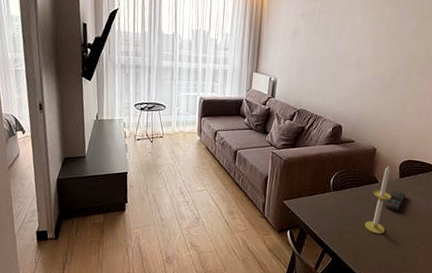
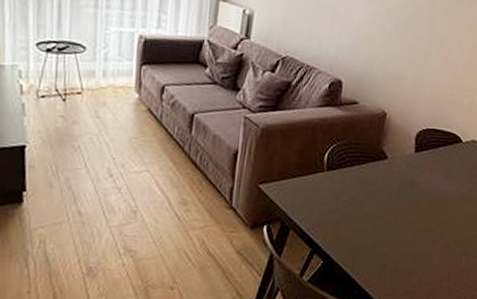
candle: present [365,165,392,234] -> none [368,136,404,227]
remote control: present [384,190,405,212] -> none [394,168,422,198]

